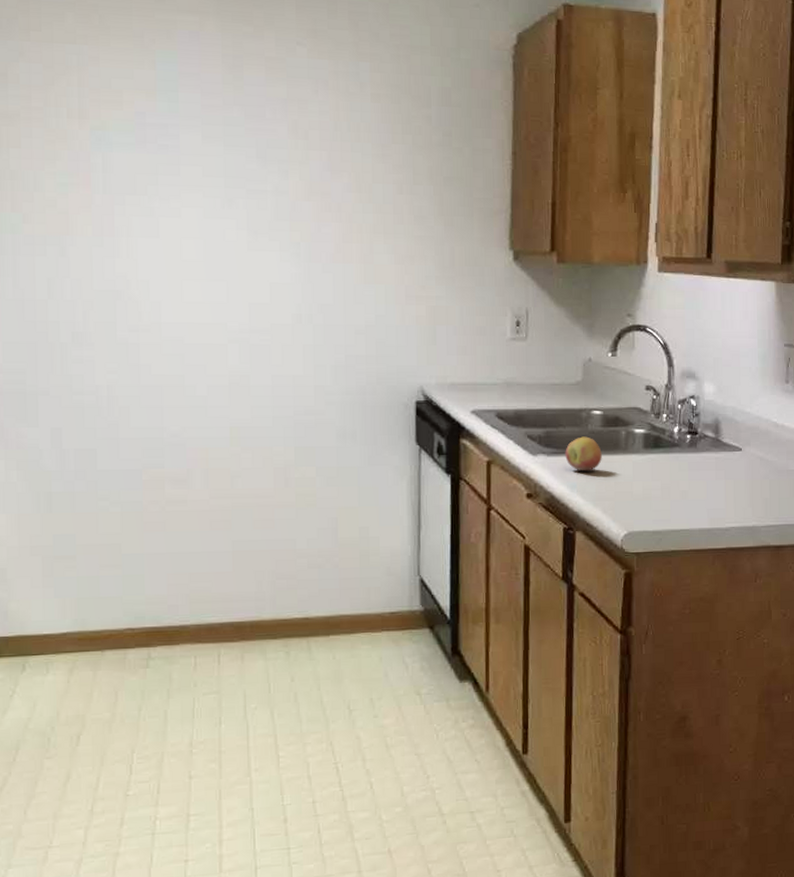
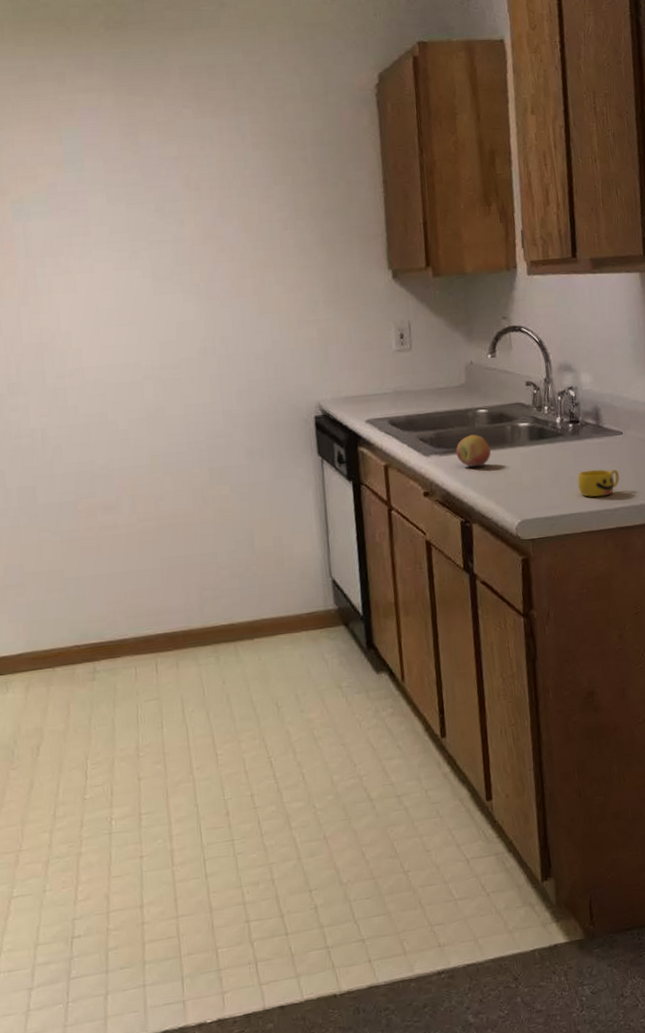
cup: none [690,485,734,515] -> present [577,469,620,497]

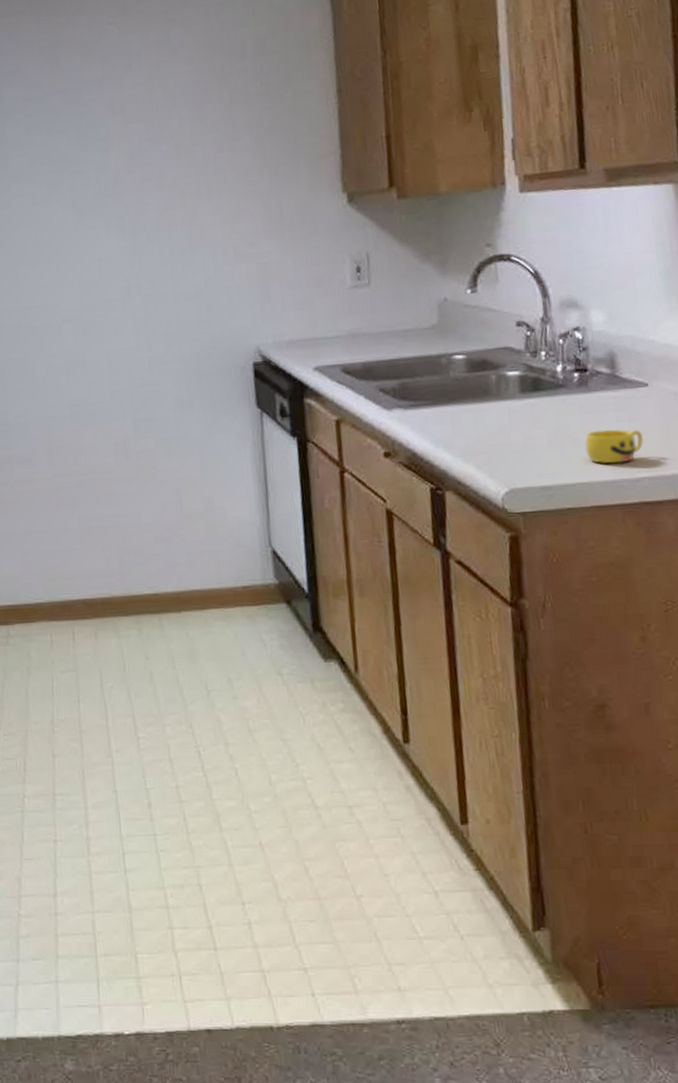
fruit: present [455,434,491,467] -> none [424,384,470,424]

